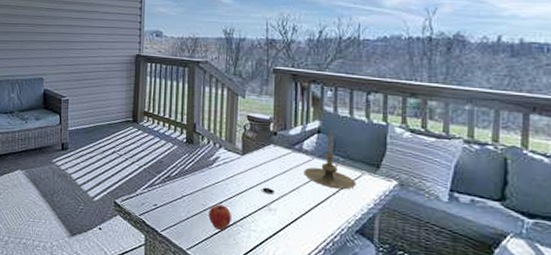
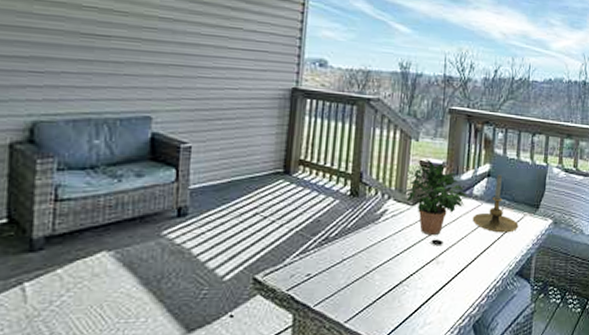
apple: present [208,202,231,231] -> none [371,262,397,294]
potted plant: none [232,114,298,185] -> present [402,159,469,236]

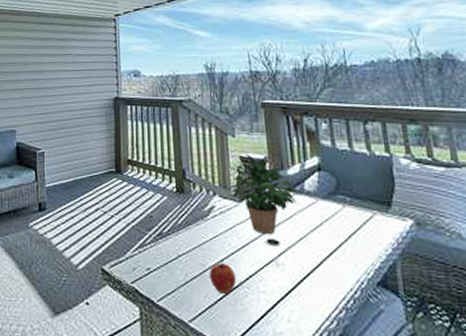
apple: none [371,262,397,294] -> present [209,260,236,295]
candle holder: present [472,174,519,233] -> none [309,168,369,234]

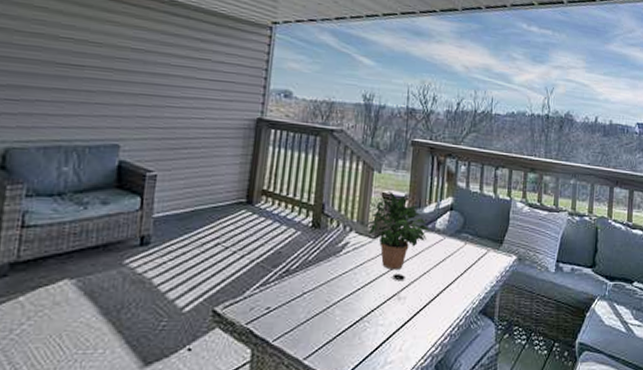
apple: present [209,260,236,295] -> none [332,296,358,330]

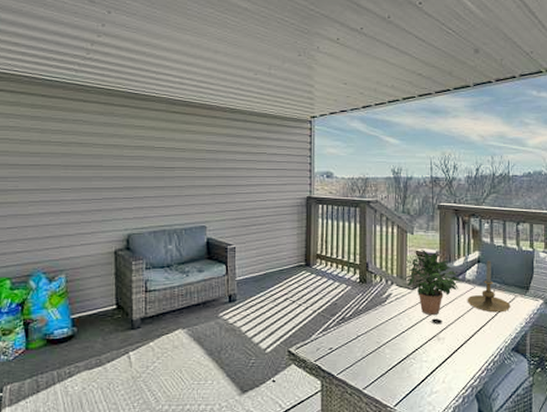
candle holder: none [435,208,482,269] -> present [467,260,511,313]

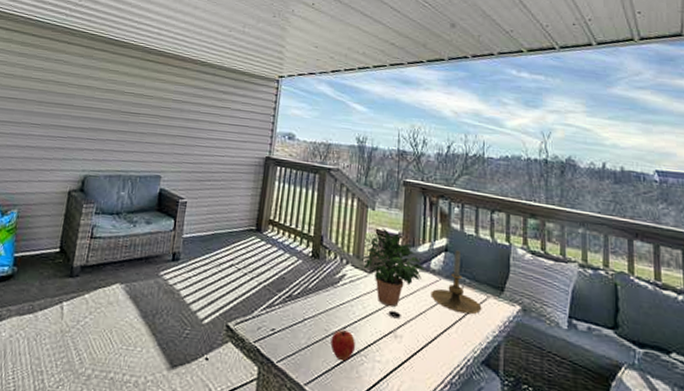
apple: none [383,338,404,366] -> present [330,327,355,362]

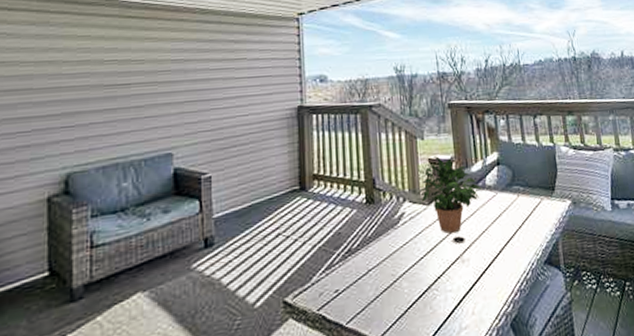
apple: present [330,327,355,362] -> none [399,266,425,302]
candle holder: present [431,250,482,315] -> none [490,161,538,222]

